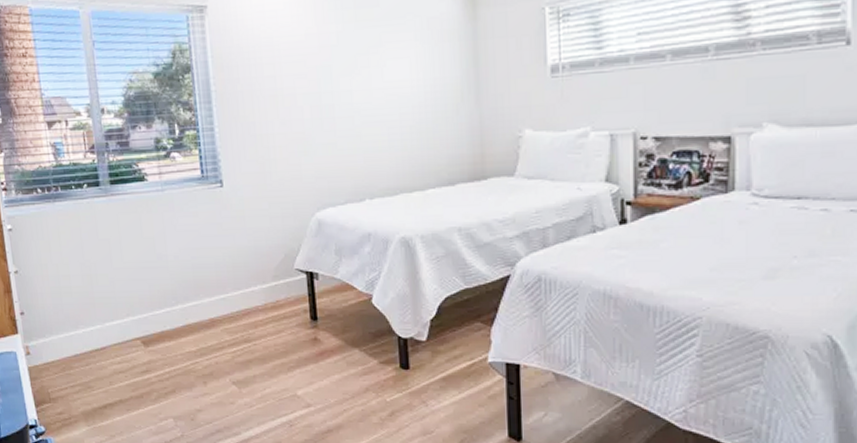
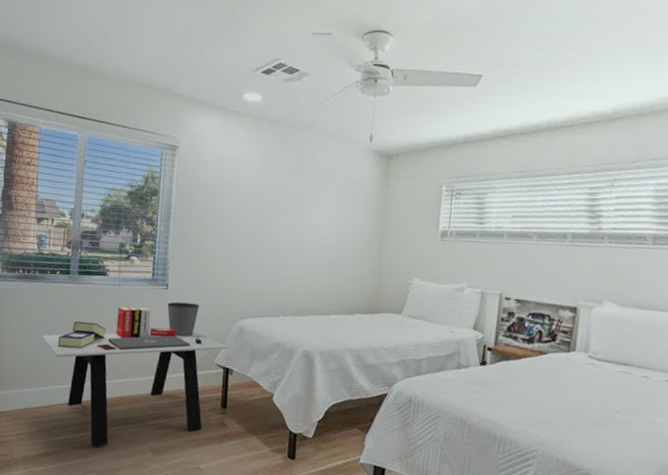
desk: none [79,199,309,389] -> present [41,302,229,447]

